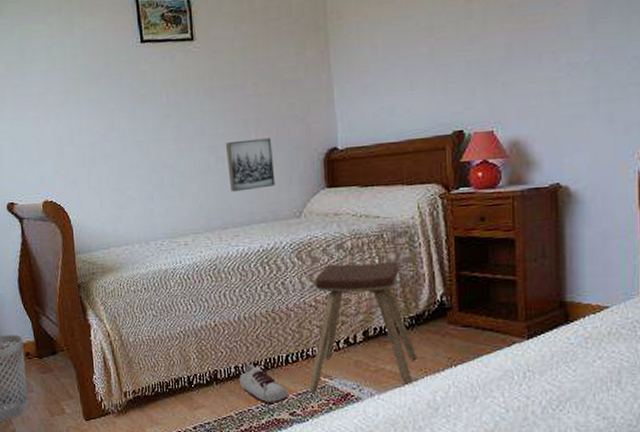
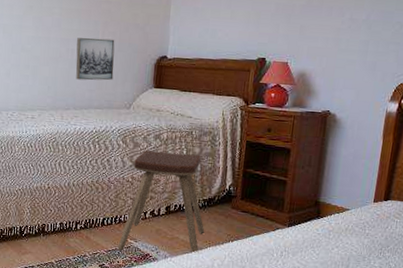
shoe: present [239,363,288,403] -> none [62,221,100,256]

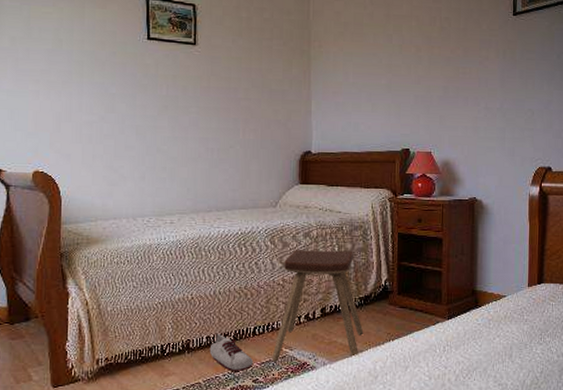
shoe: none [62,221,100,256] -> present [209,334,253,371]
wall art: present [75,37,115,81] -> none [216,135,257,180]

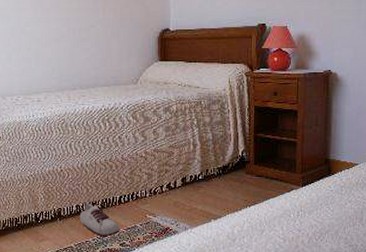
music stool: present [272,250,364,362] -> none [137,124,222,227]

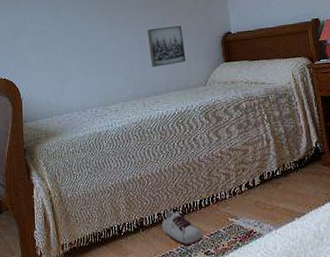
wall art: none [78,15,118,59] -> present [148,25,186,67]

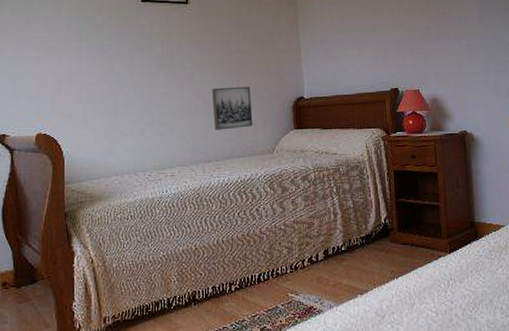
shoe: present [161,210,203,245] -> none [215,283,260,321]

